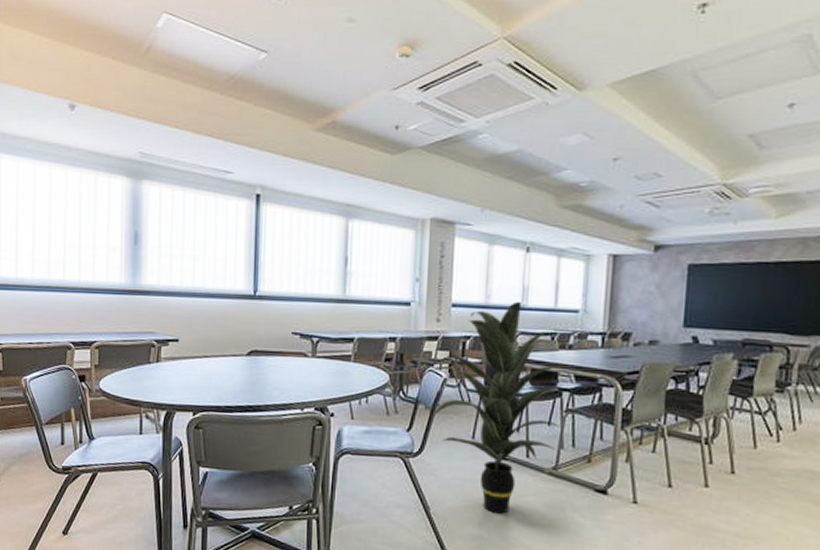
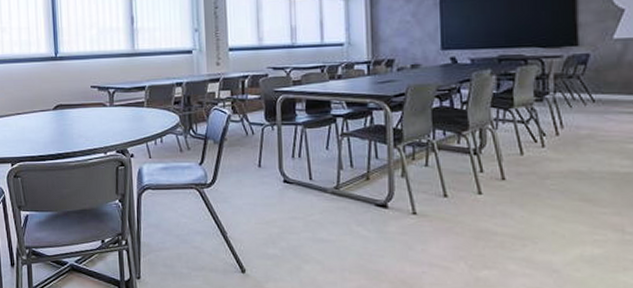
indoor plant: present [432,301,577,514] -> none [218,40,348,233]

